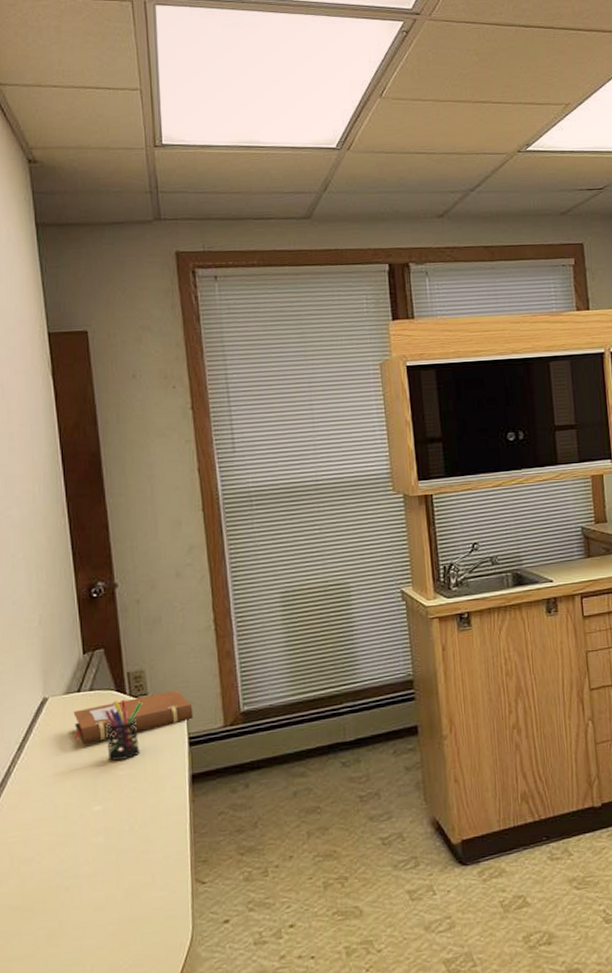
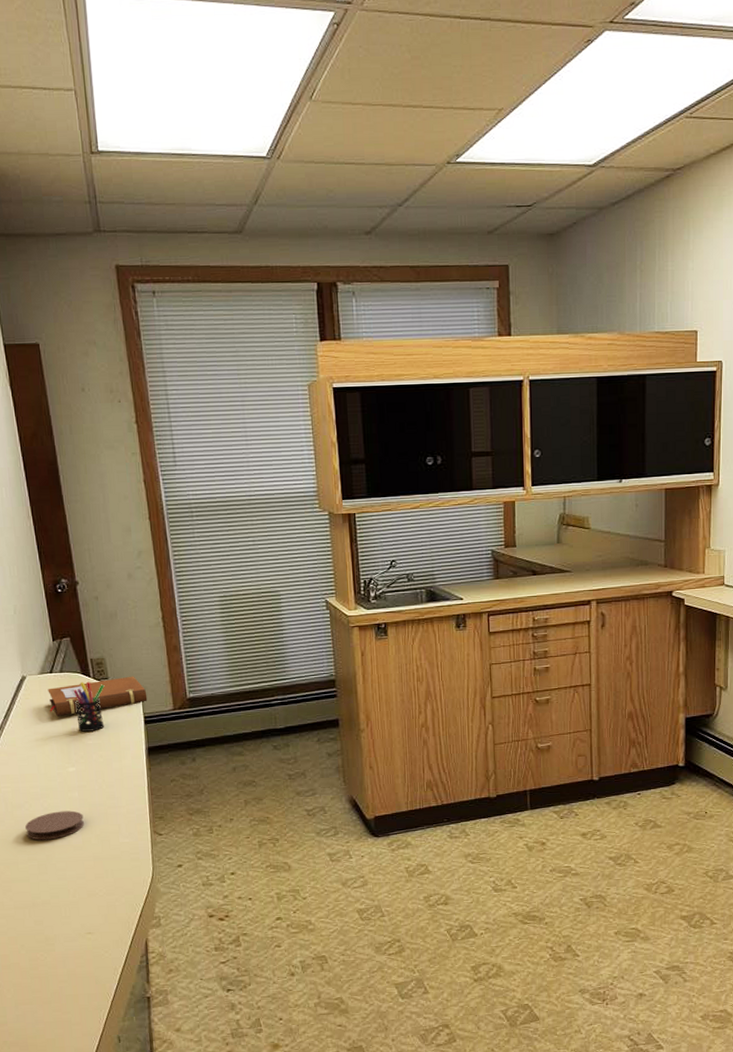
coaster: none [34,860,109,902] -> present [25,810,84,840]

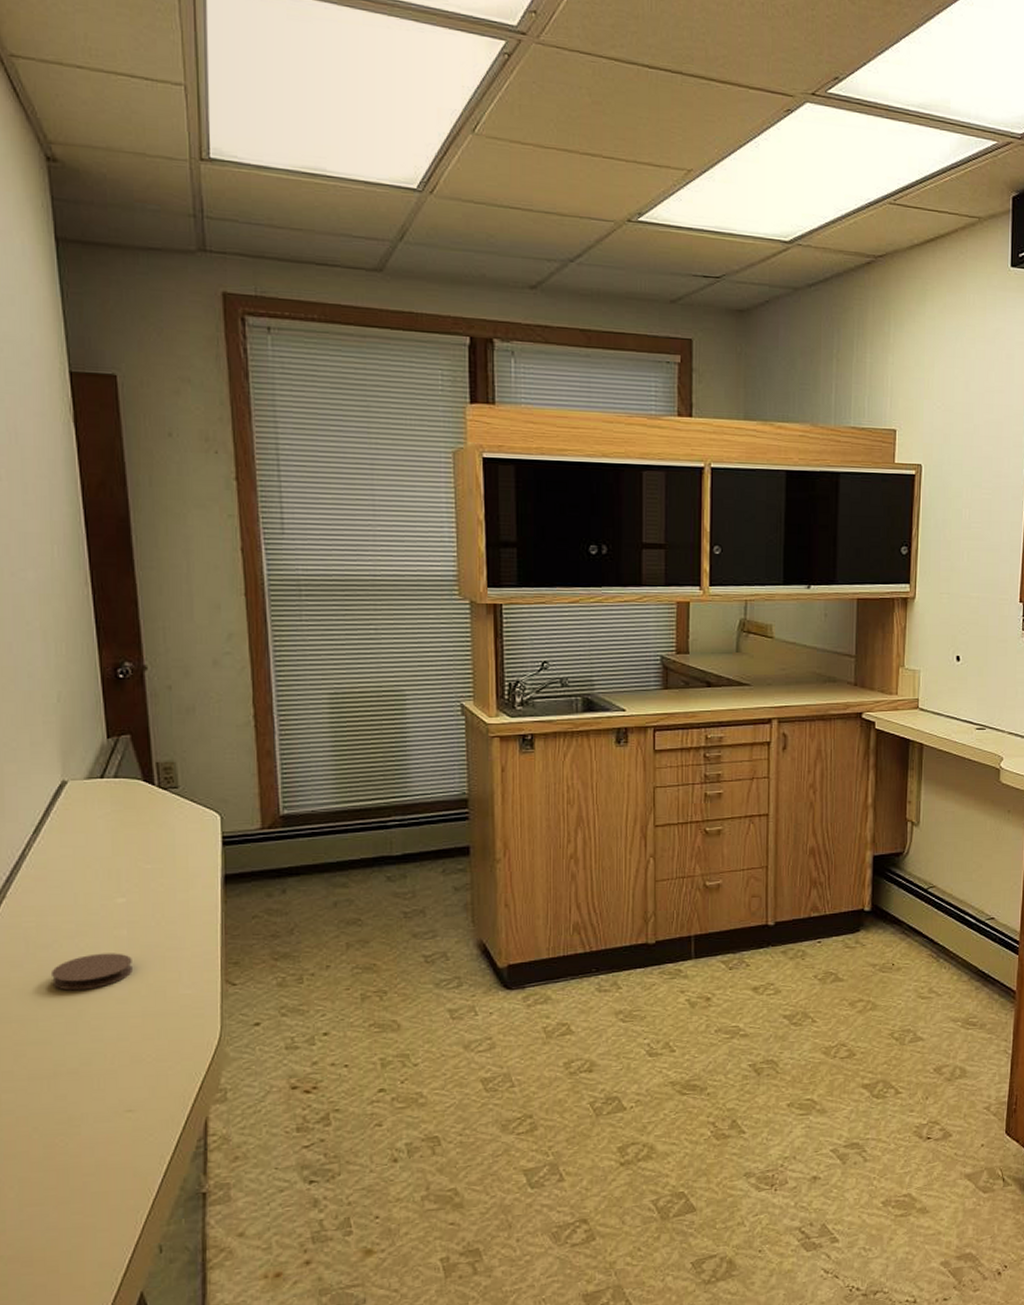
notebook: present [47,676,148,717] -> none [96,785,228,833]
pen holder: present [73,681,105,732] -> none [130,790,173,853]

